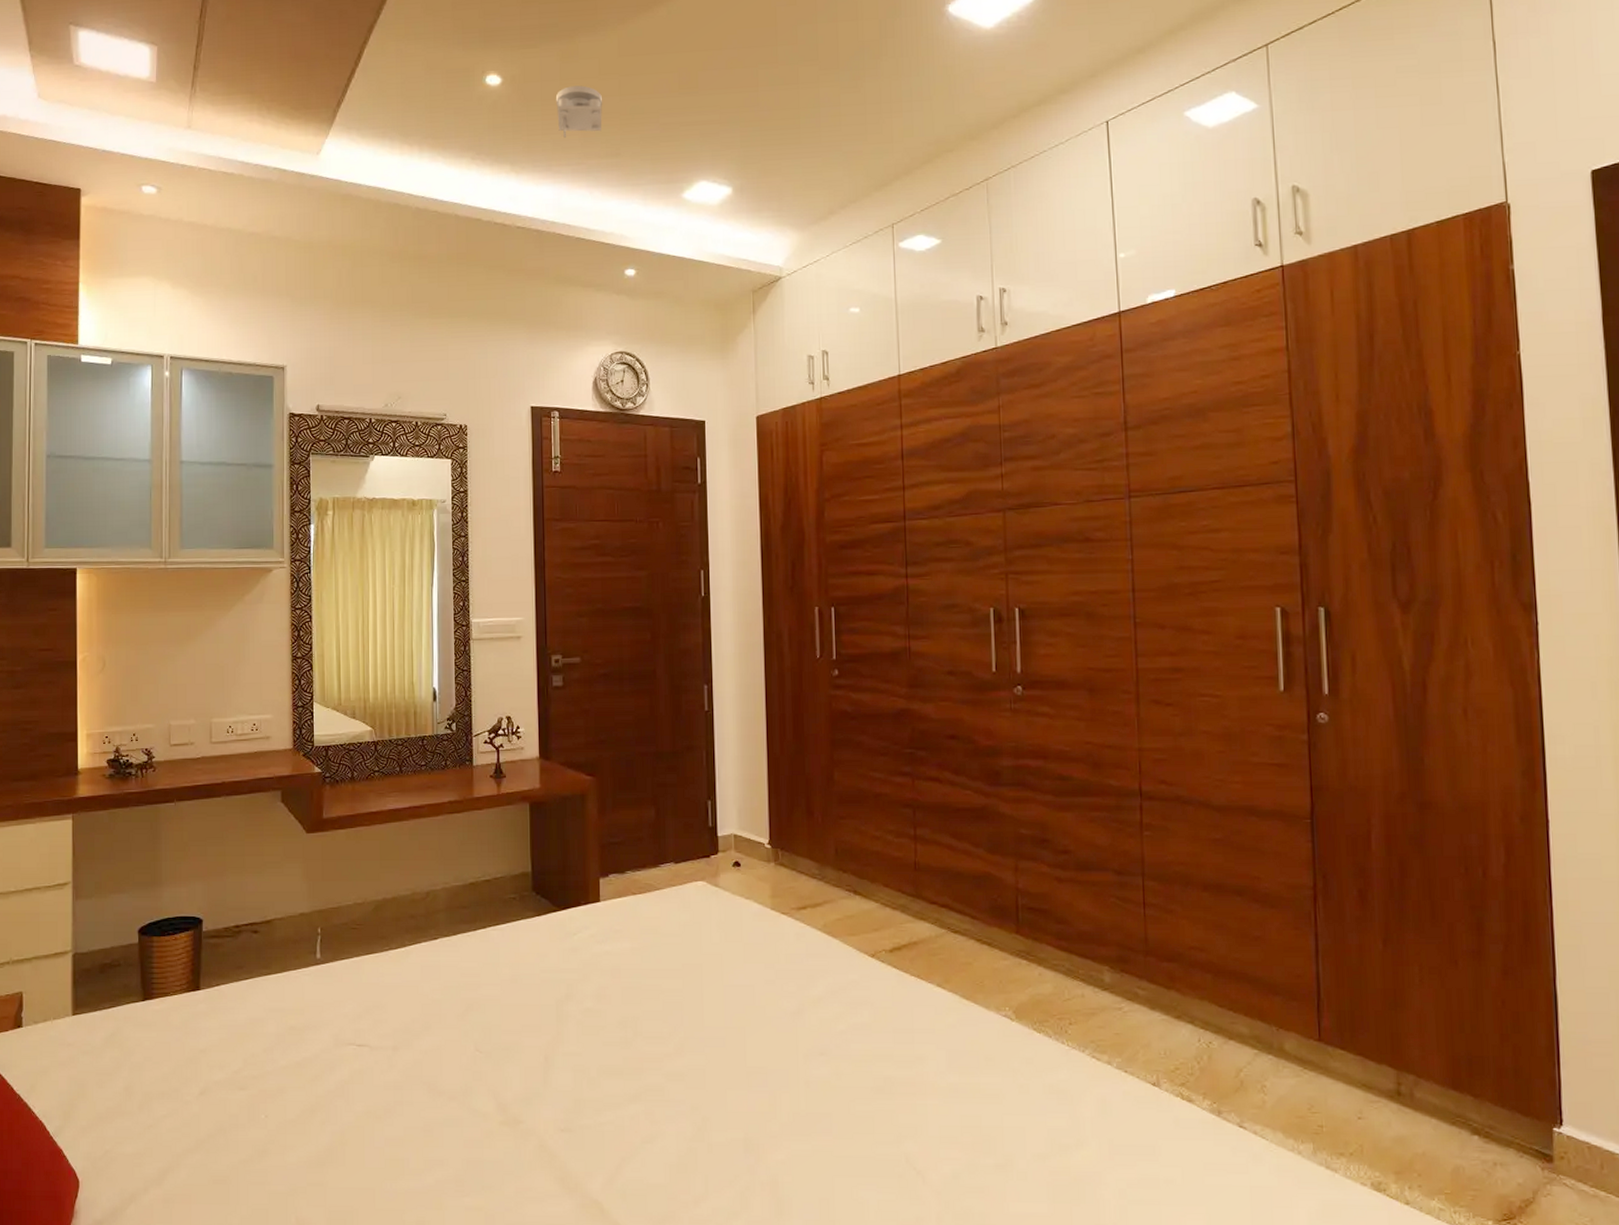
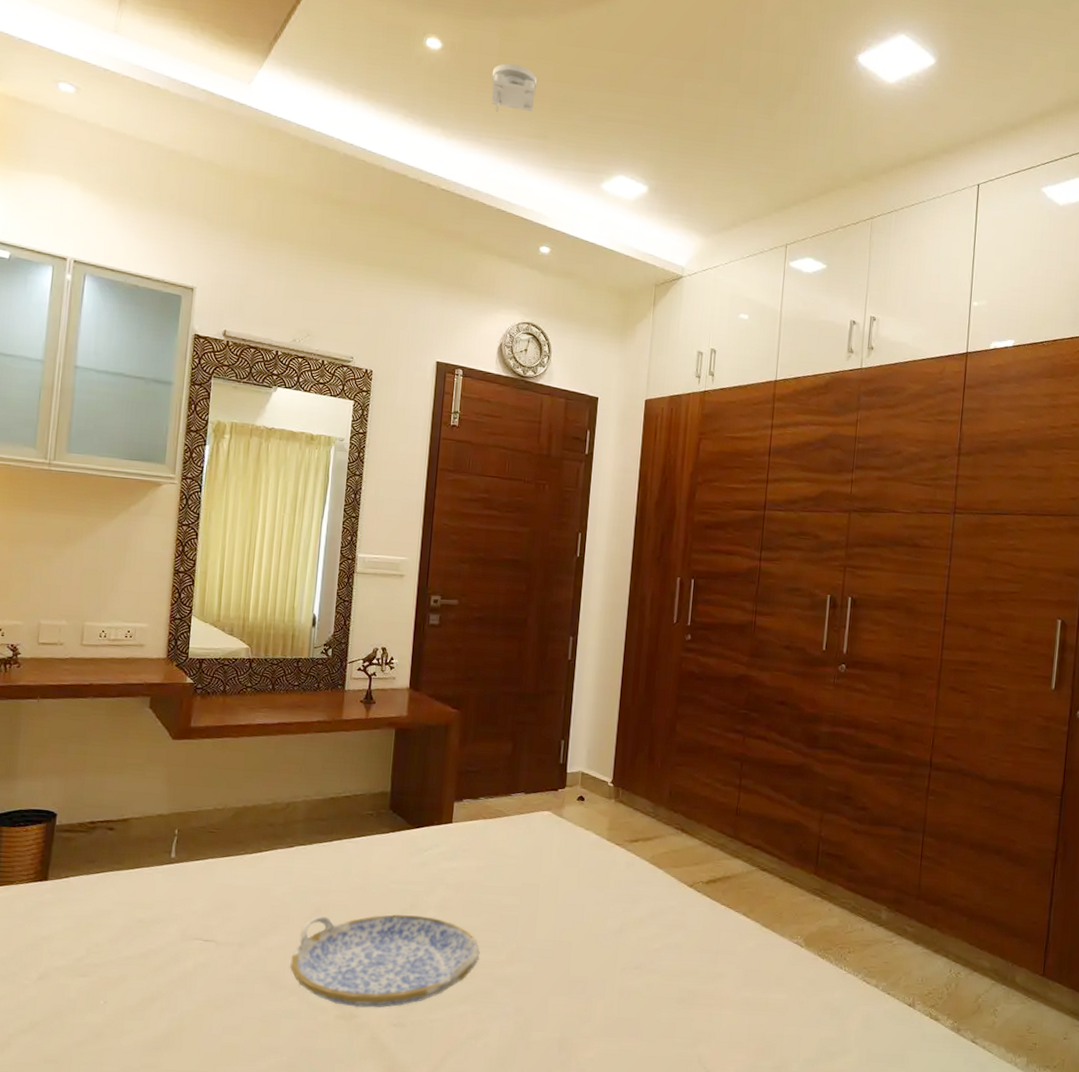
serving tray: none [447,1007,646,1113] -> present [290,914,480,1008]

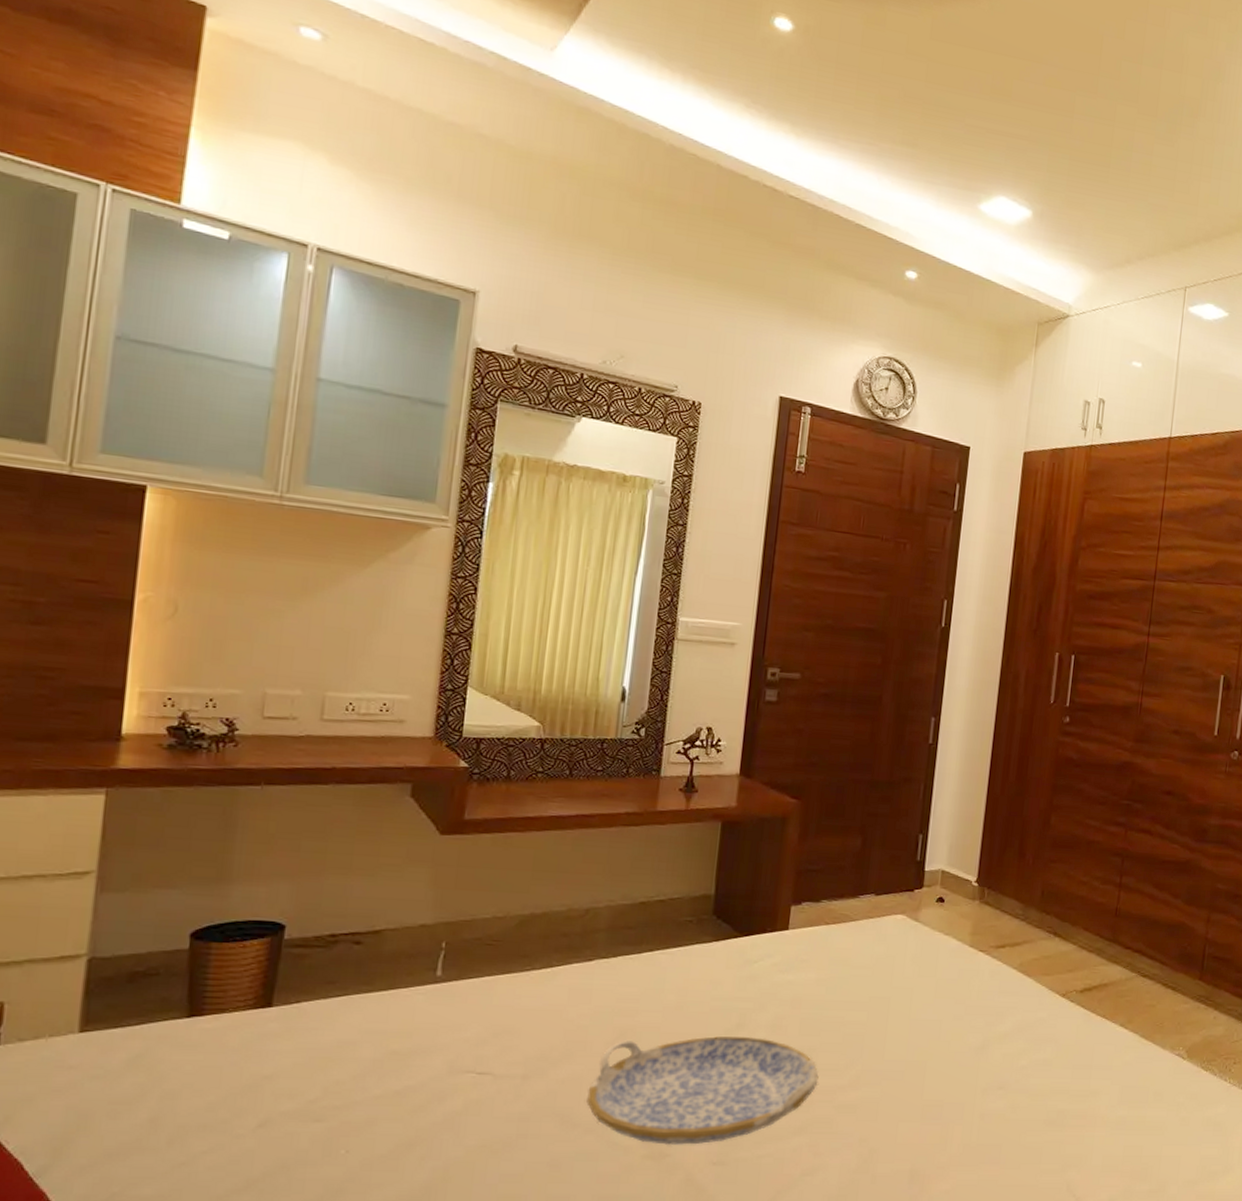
smoke detector: present [492,63,538,113] -> none [852,55,907,115]

